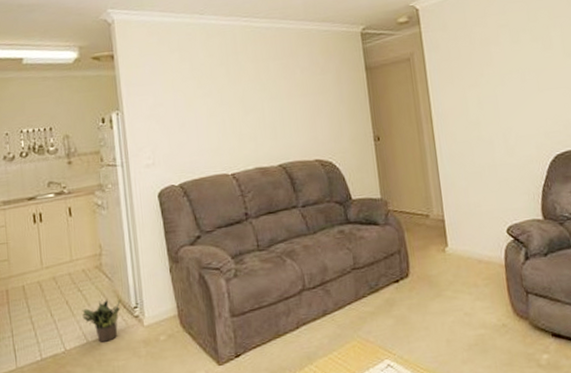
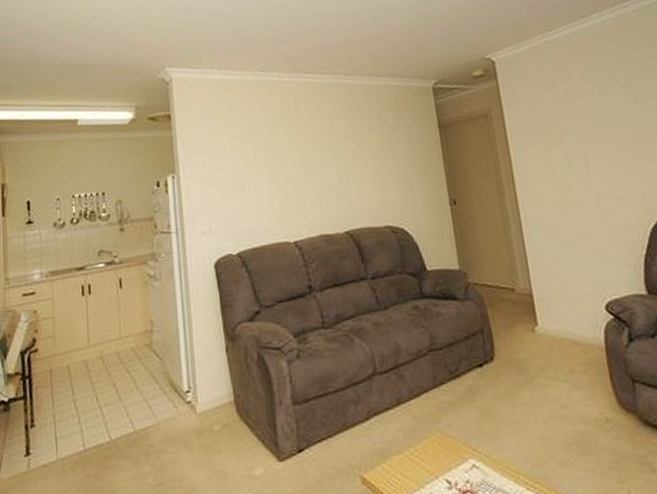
potted plant: present [82,300,121,343] -> none [130,383,172,432]

